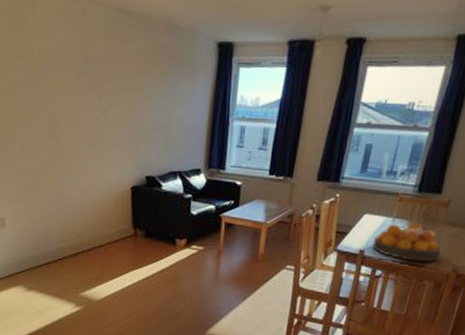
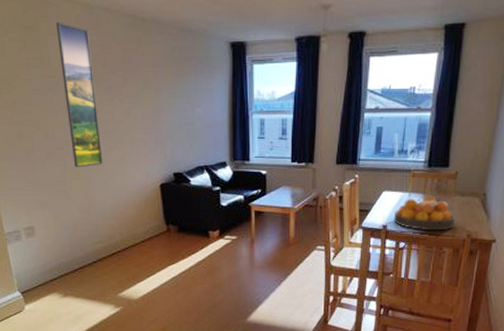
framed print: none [41,11,77,164] -> present [55,21,103,168]

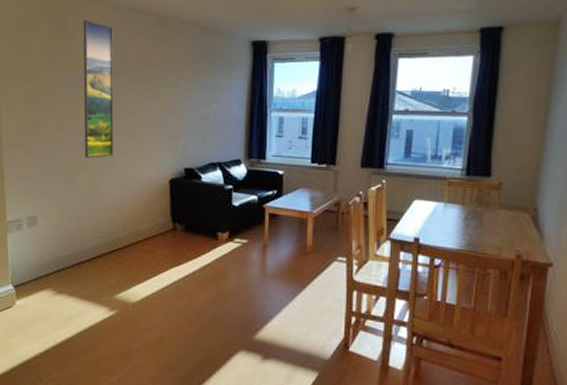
fruit bowl: present [393,195,456,230] -> none [427,207,502,248]

